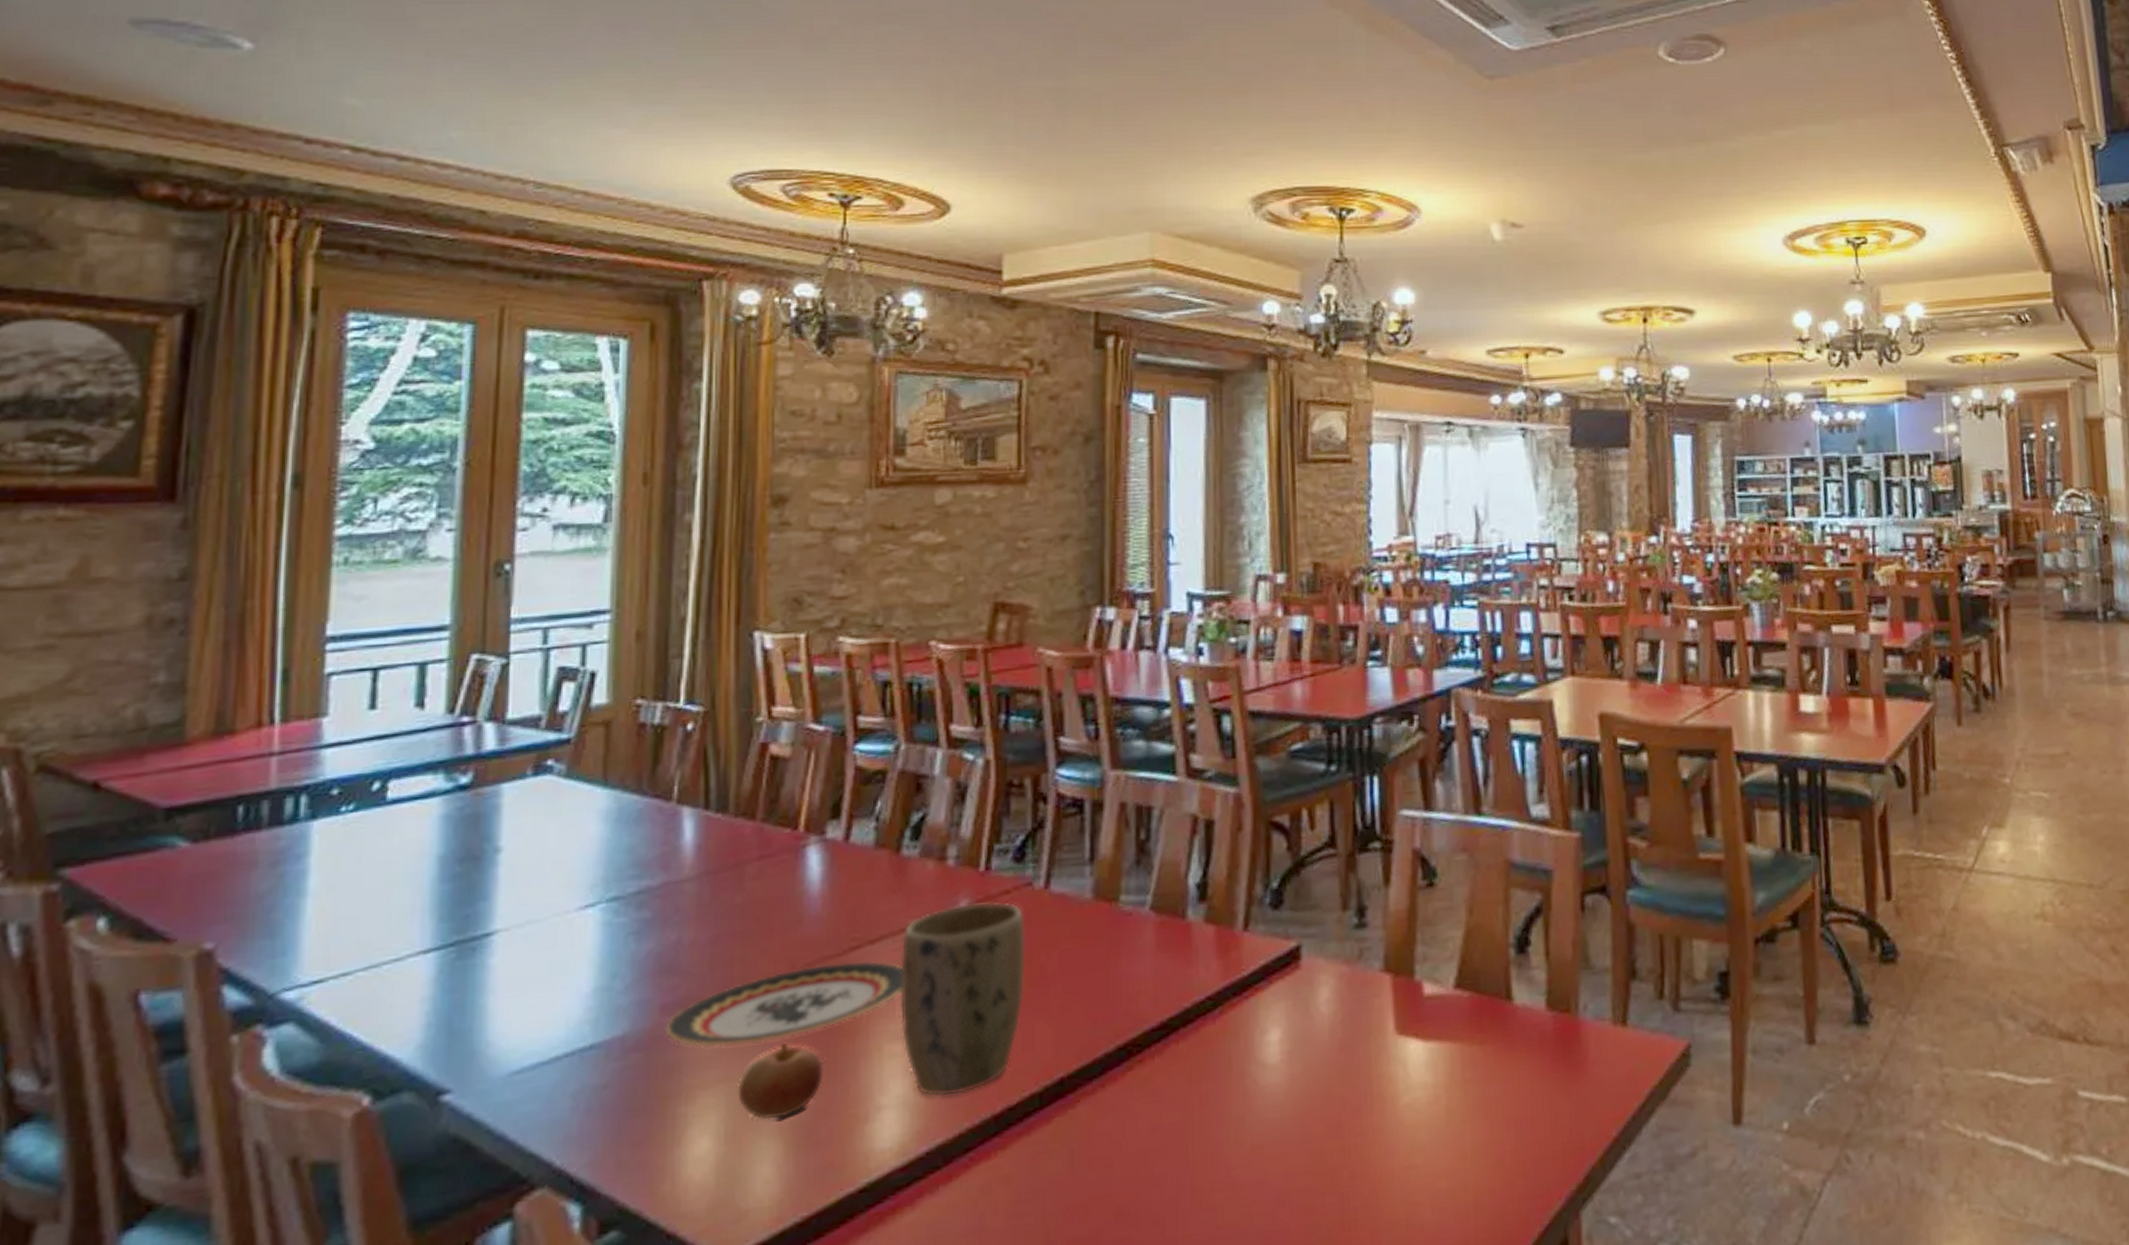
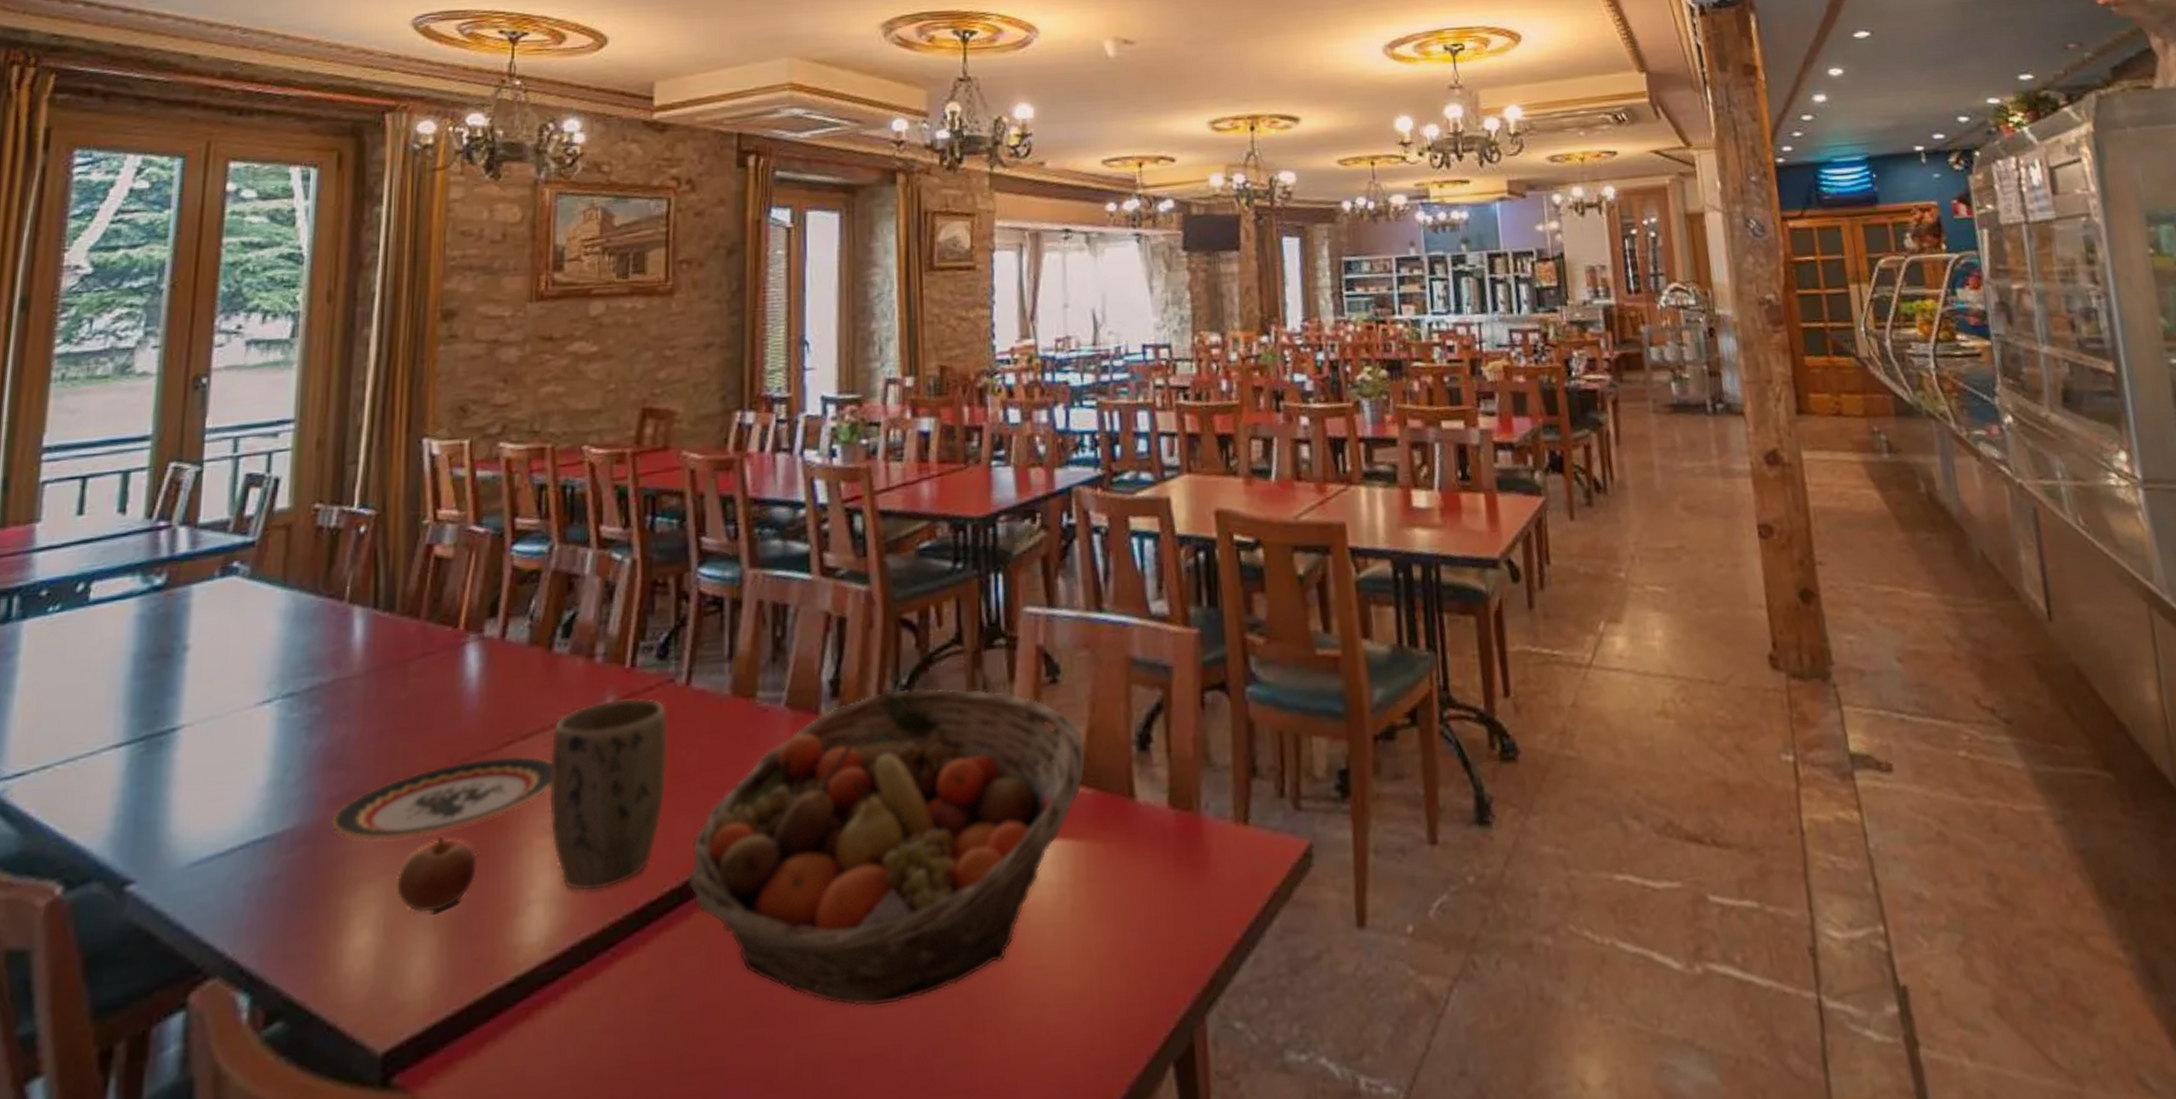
fruit basket: none [1048,891,1463,1208] -> present [687,687,1086,1007]

